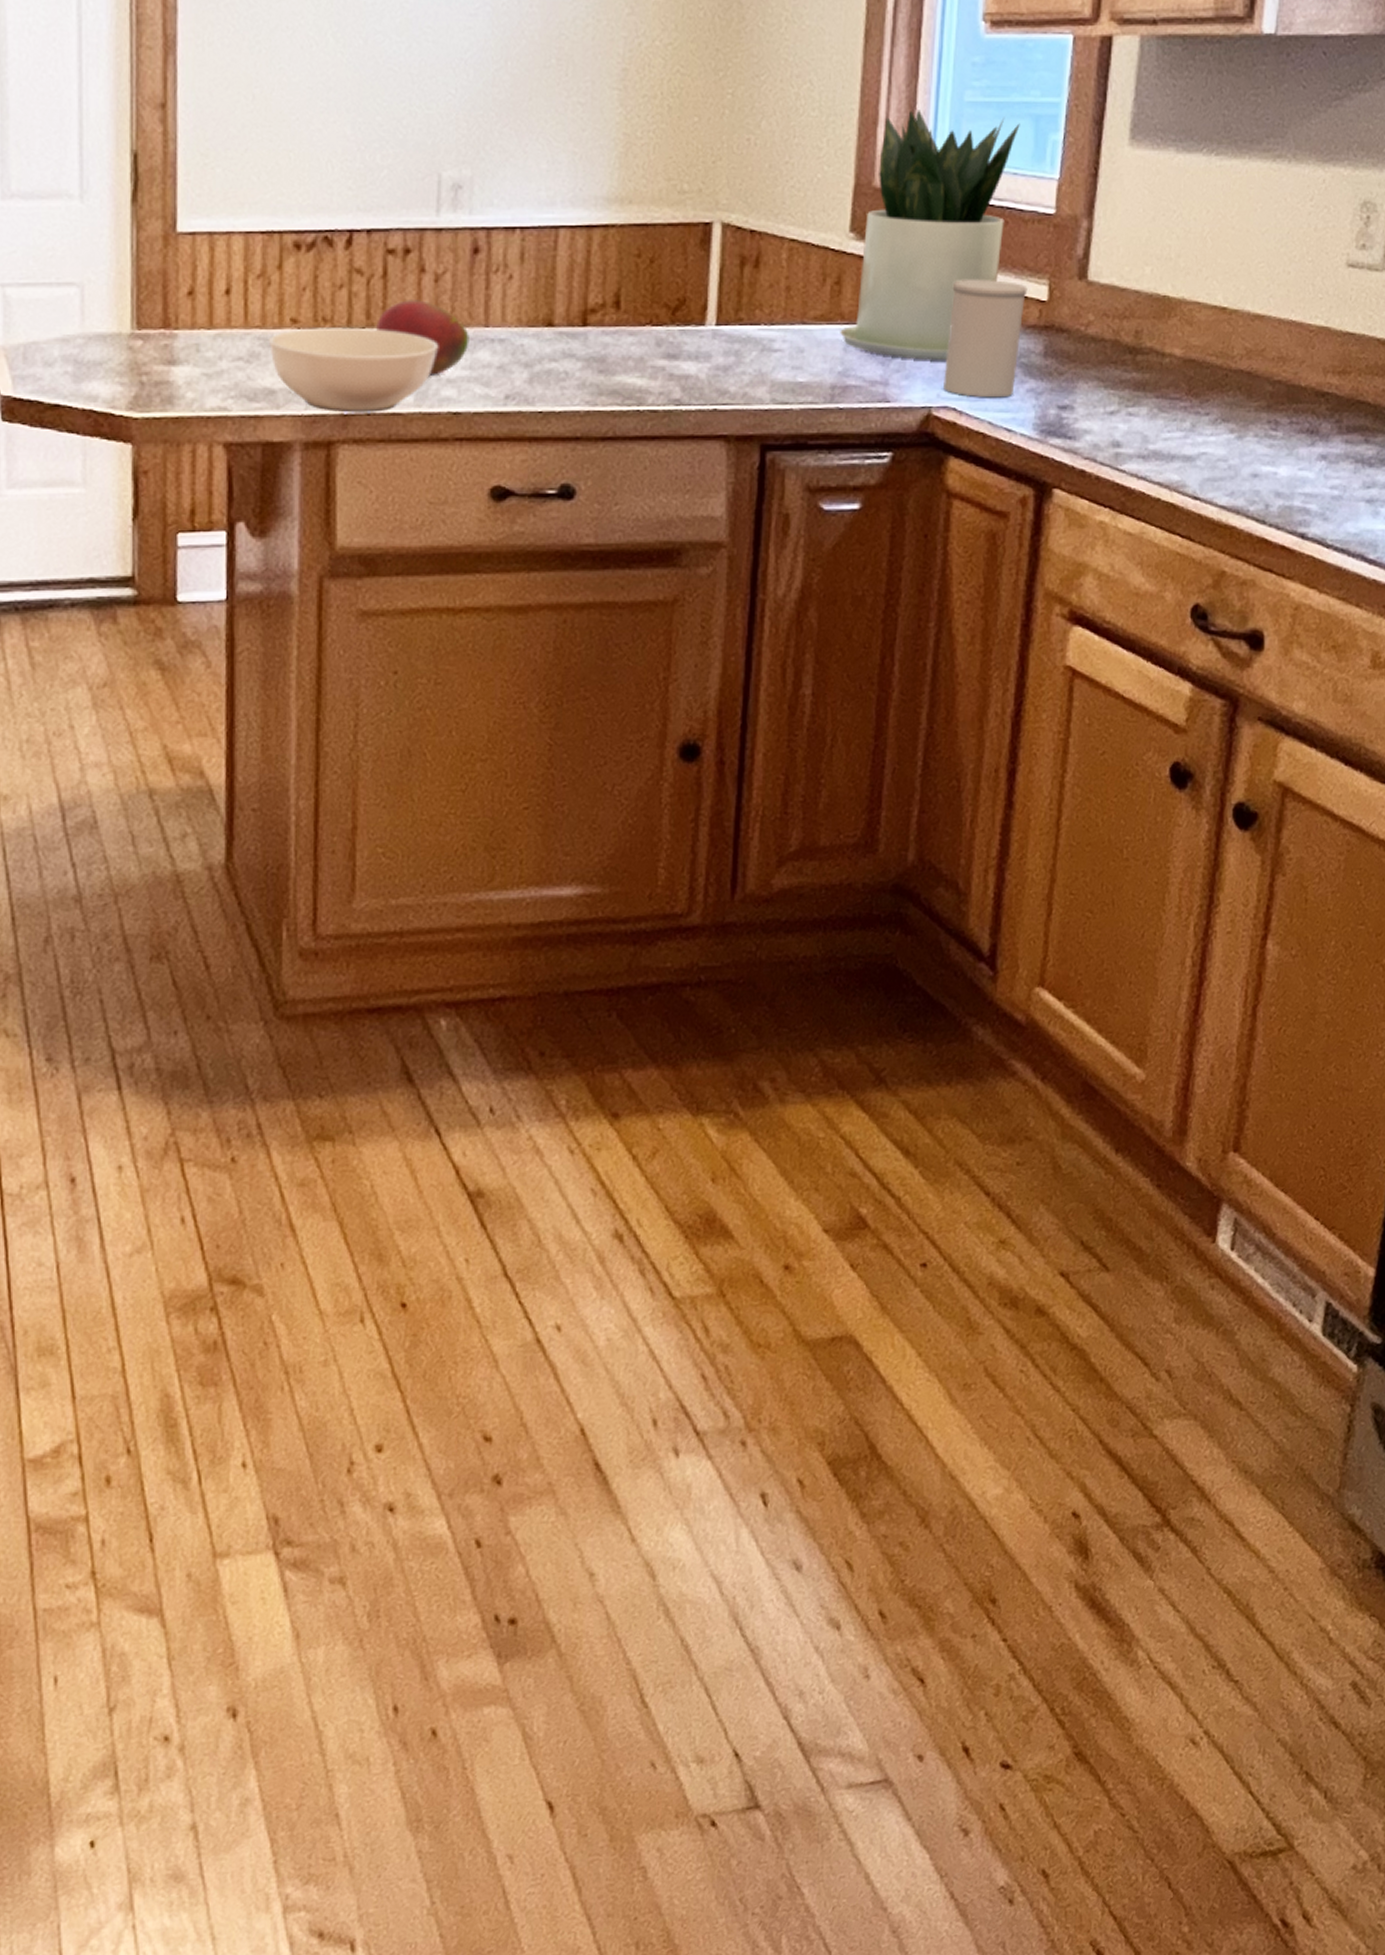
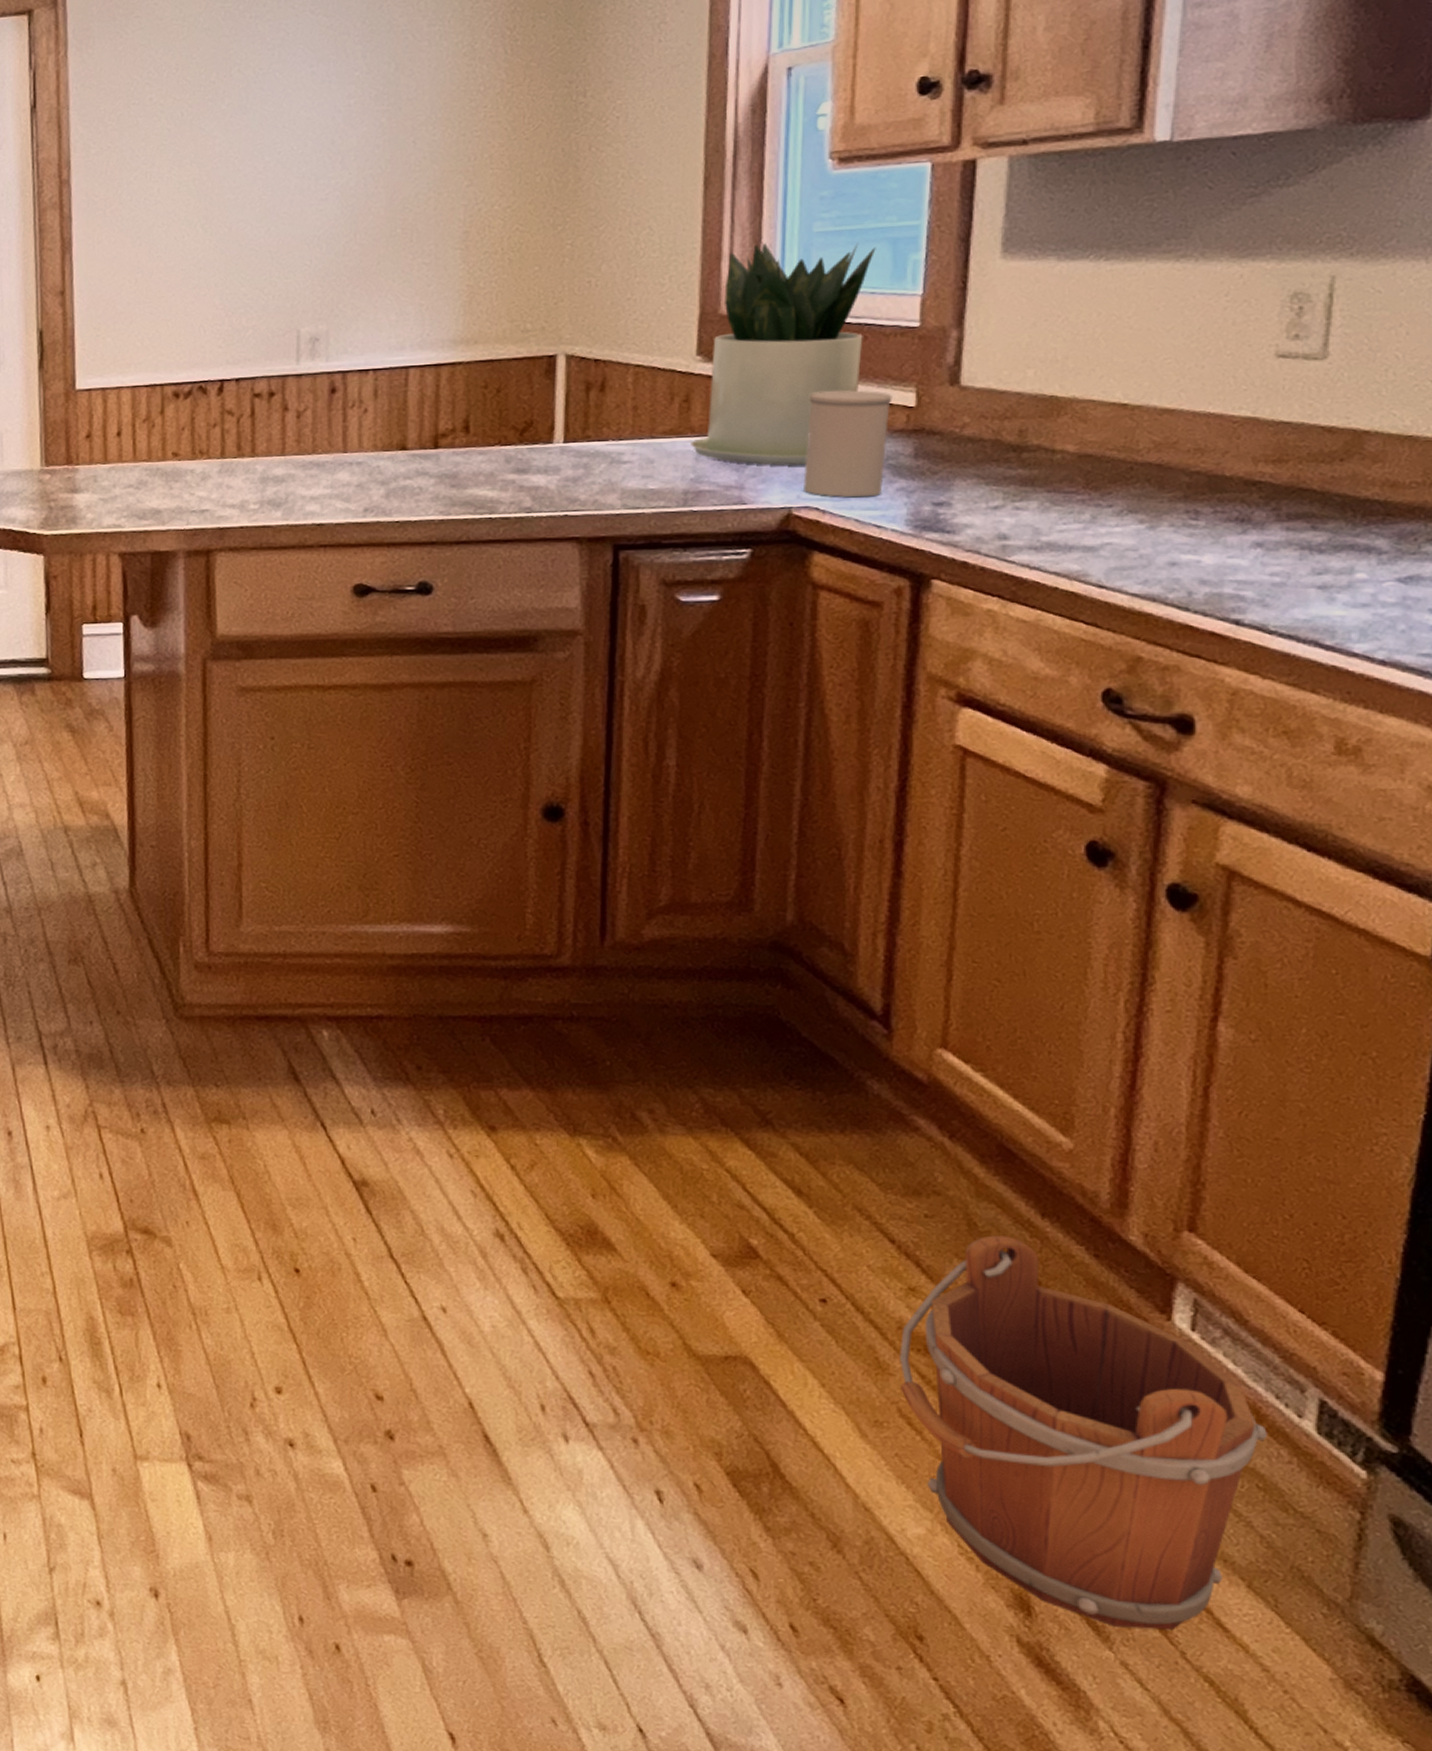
bowl: present [268,327,439,413] -> none [153,458,303,527]
fruit: present [376,300,469,376] -> none [246,433,330,494]
bucket: none [988,1175,1285,1555] -> present [899,1235,1267,1629]

